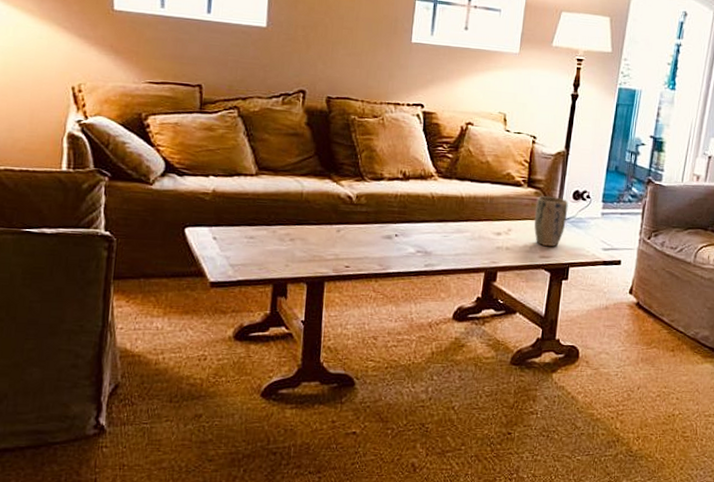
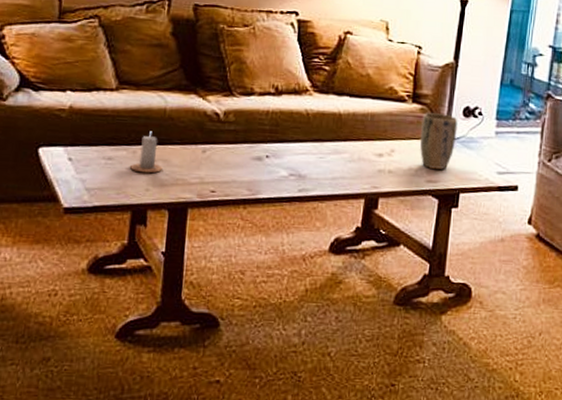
candle: none [271,212,301,251] -> present [130,131,163,174]

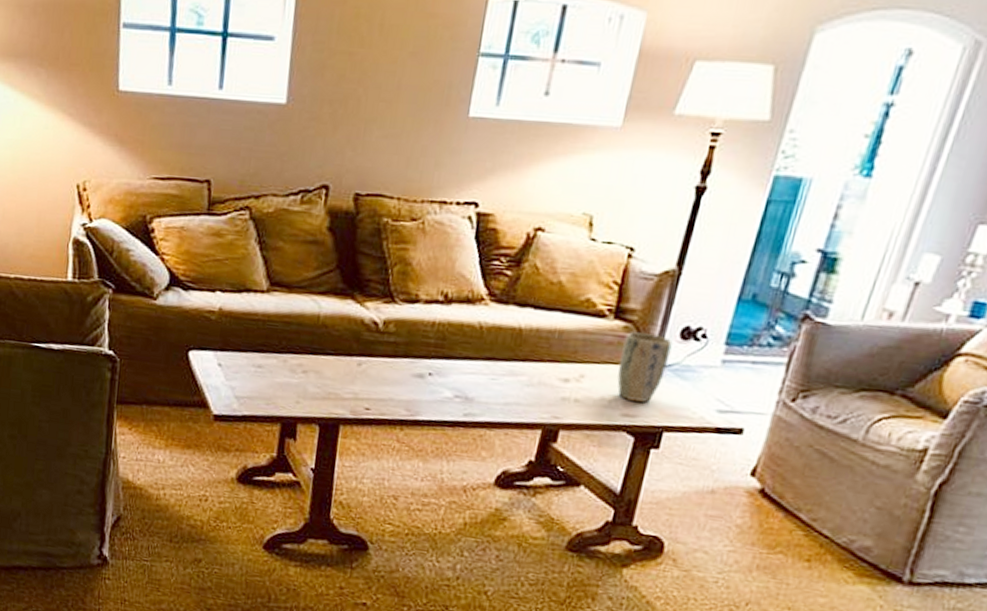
candle: present [130,131,163,174] -> none [280,339,314,385]

